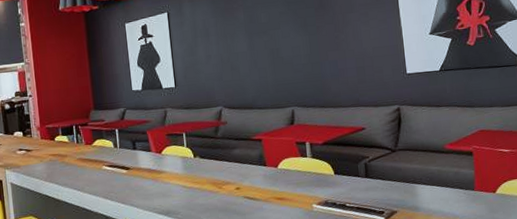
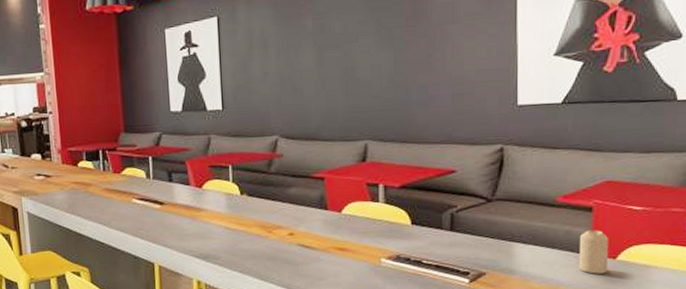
candle: none [466,170,491,206] -> present [579,230,609,274]

